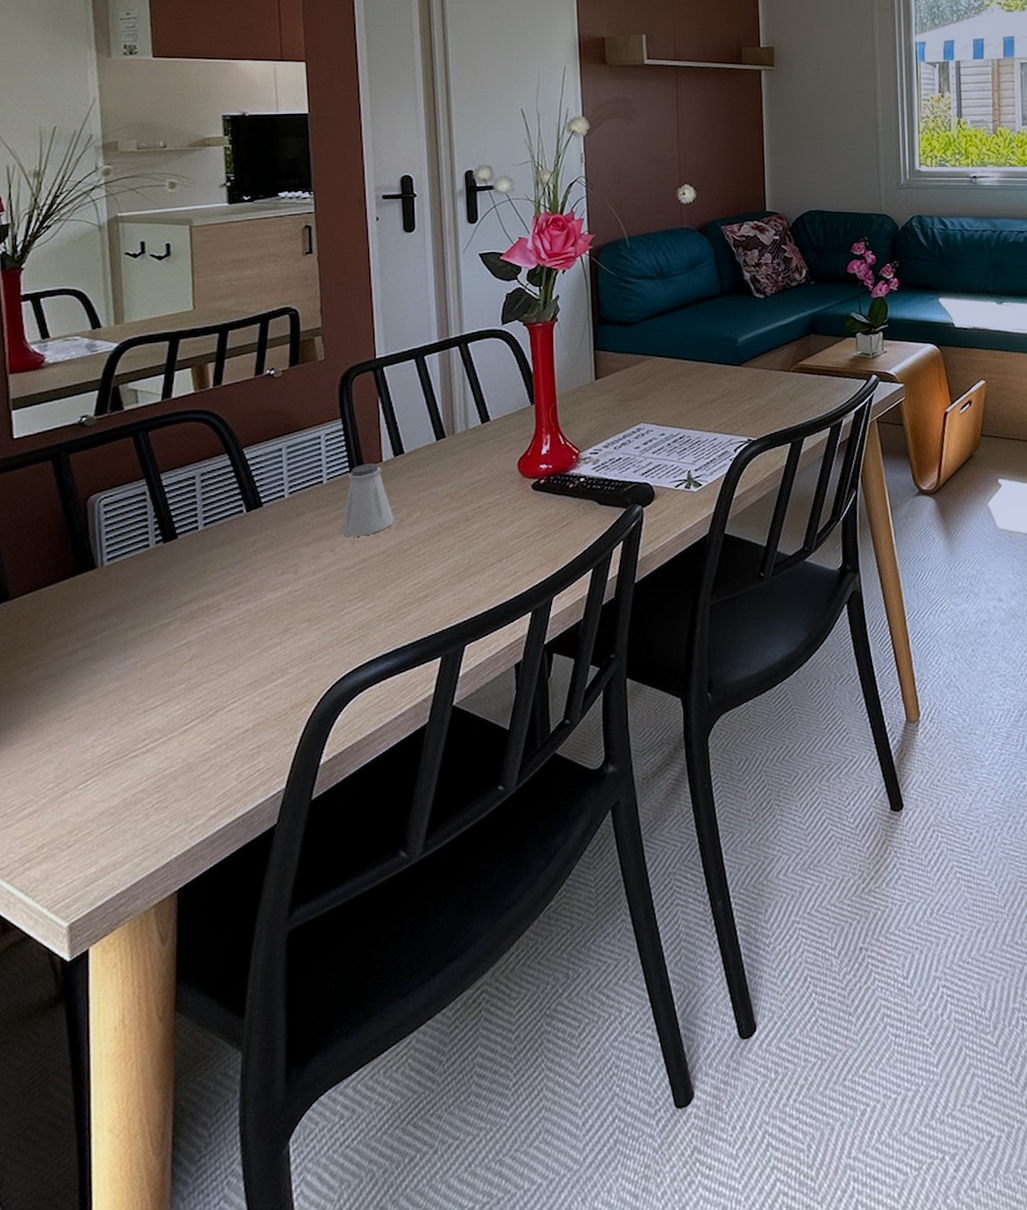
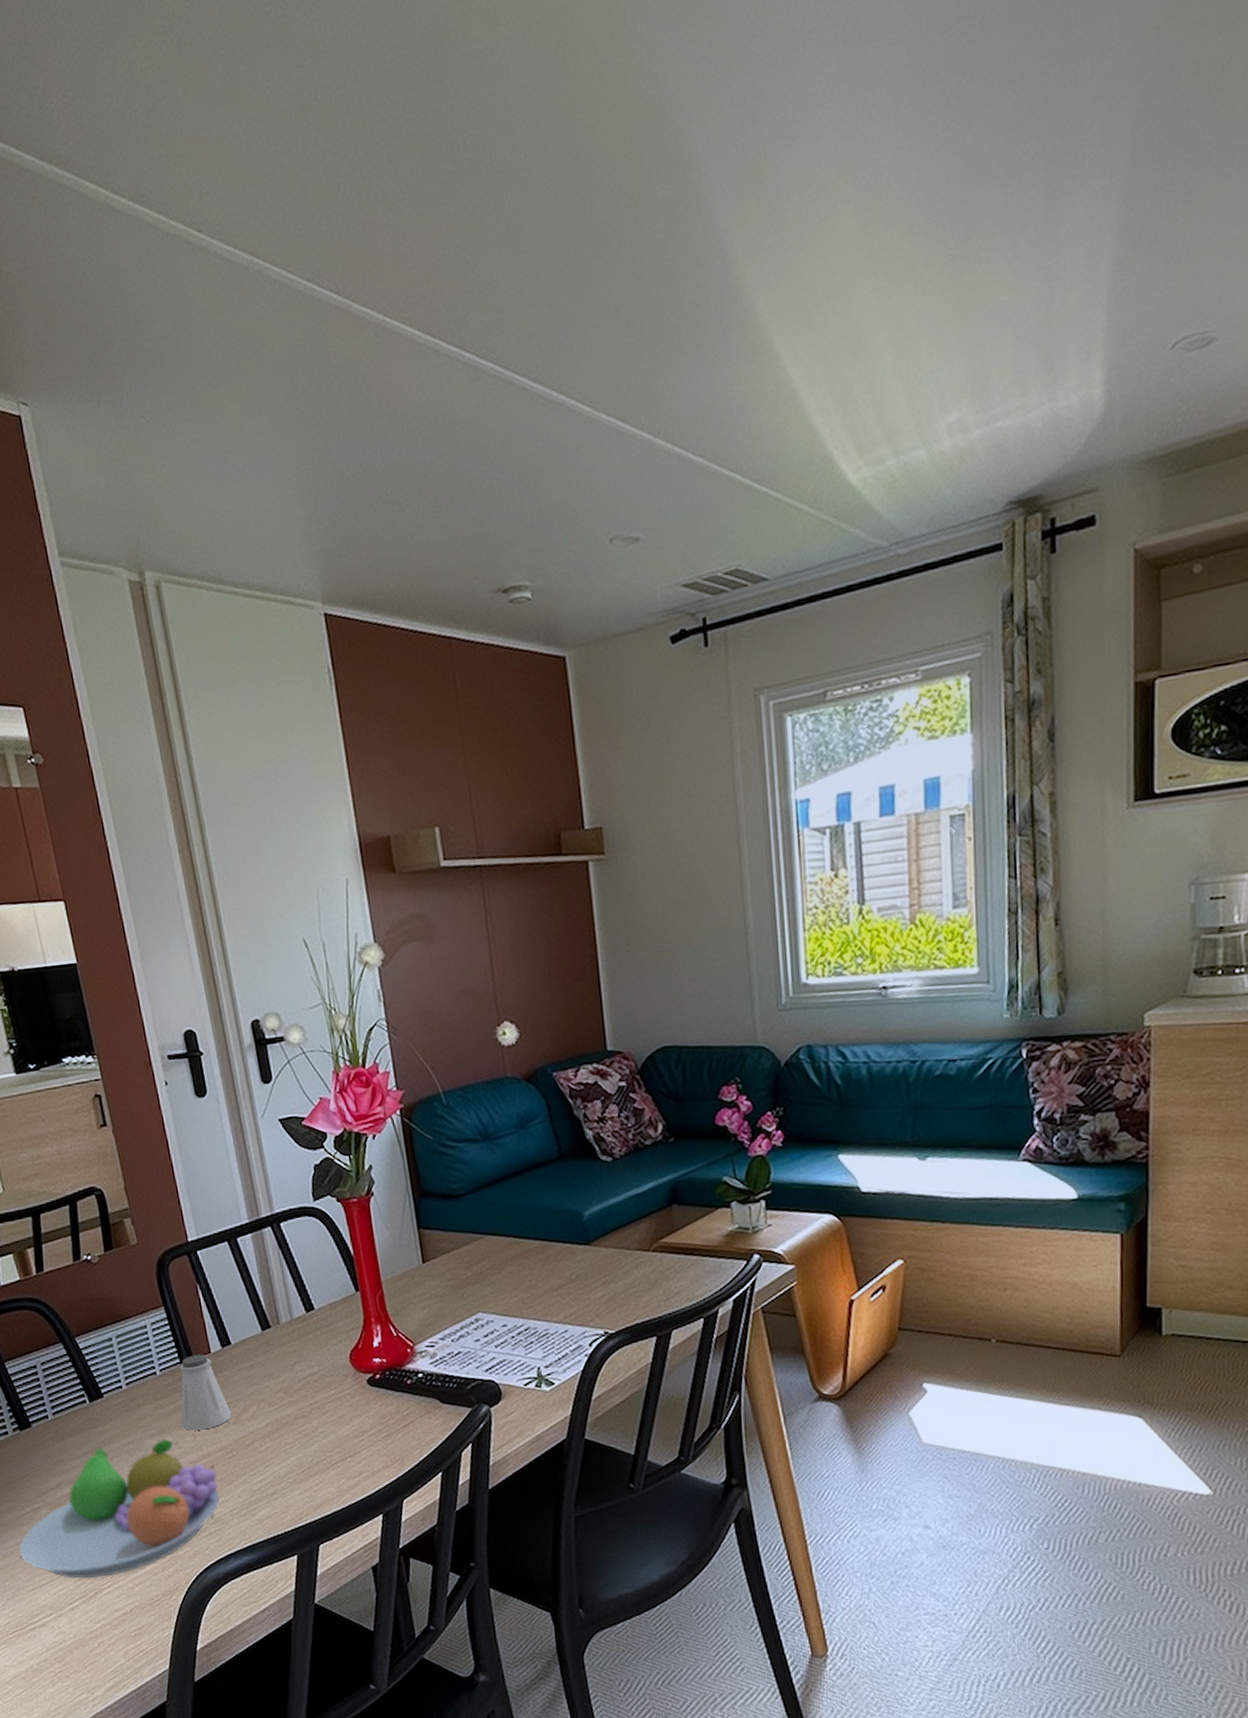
fruit bowl: none [137,546,370,696] -> present [19,1439,220,1579]

